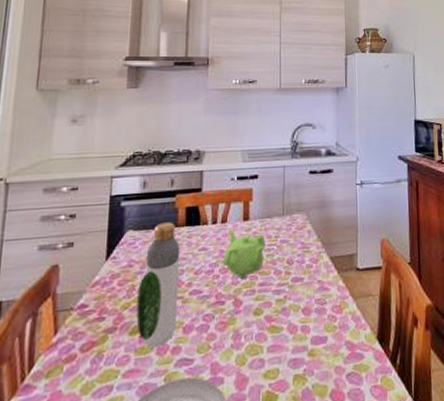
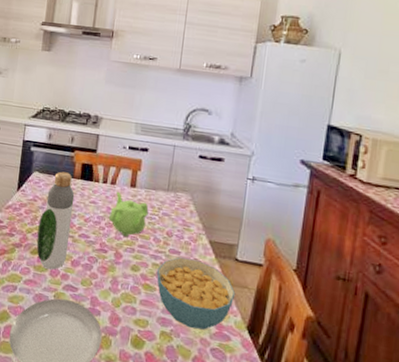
cereal bowl: none [282,281,362,360] -> present [156,257,236,330]

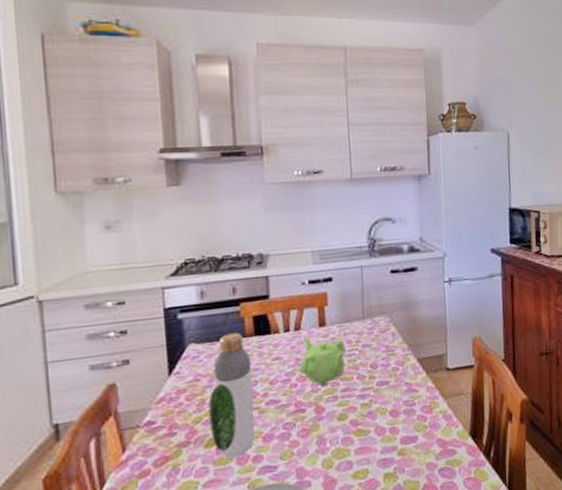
cereal bowl: present [156,257,236,330] -> none [368,383,453,458]

